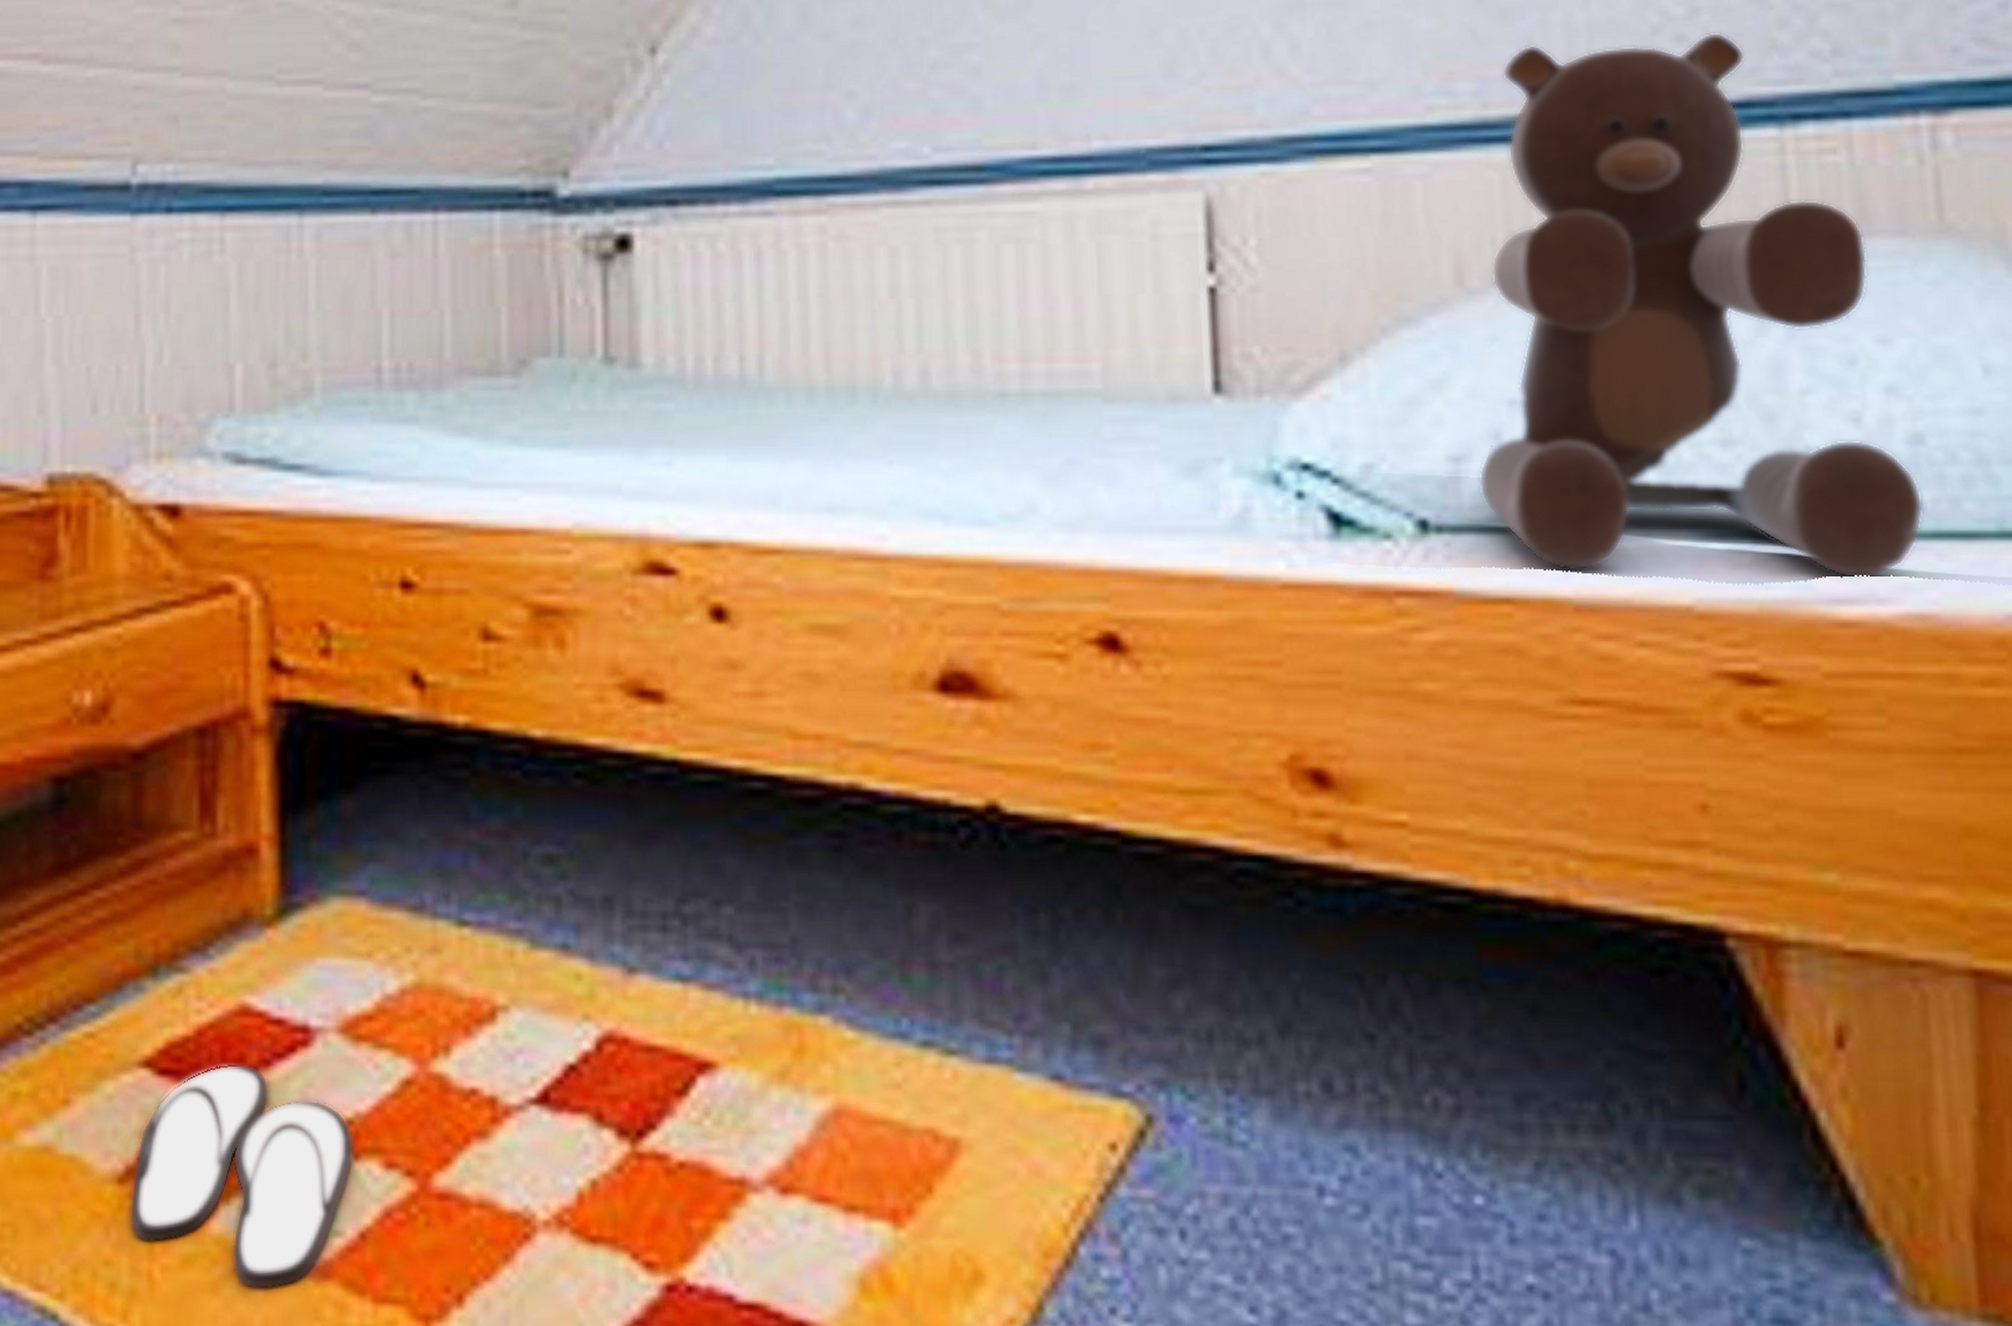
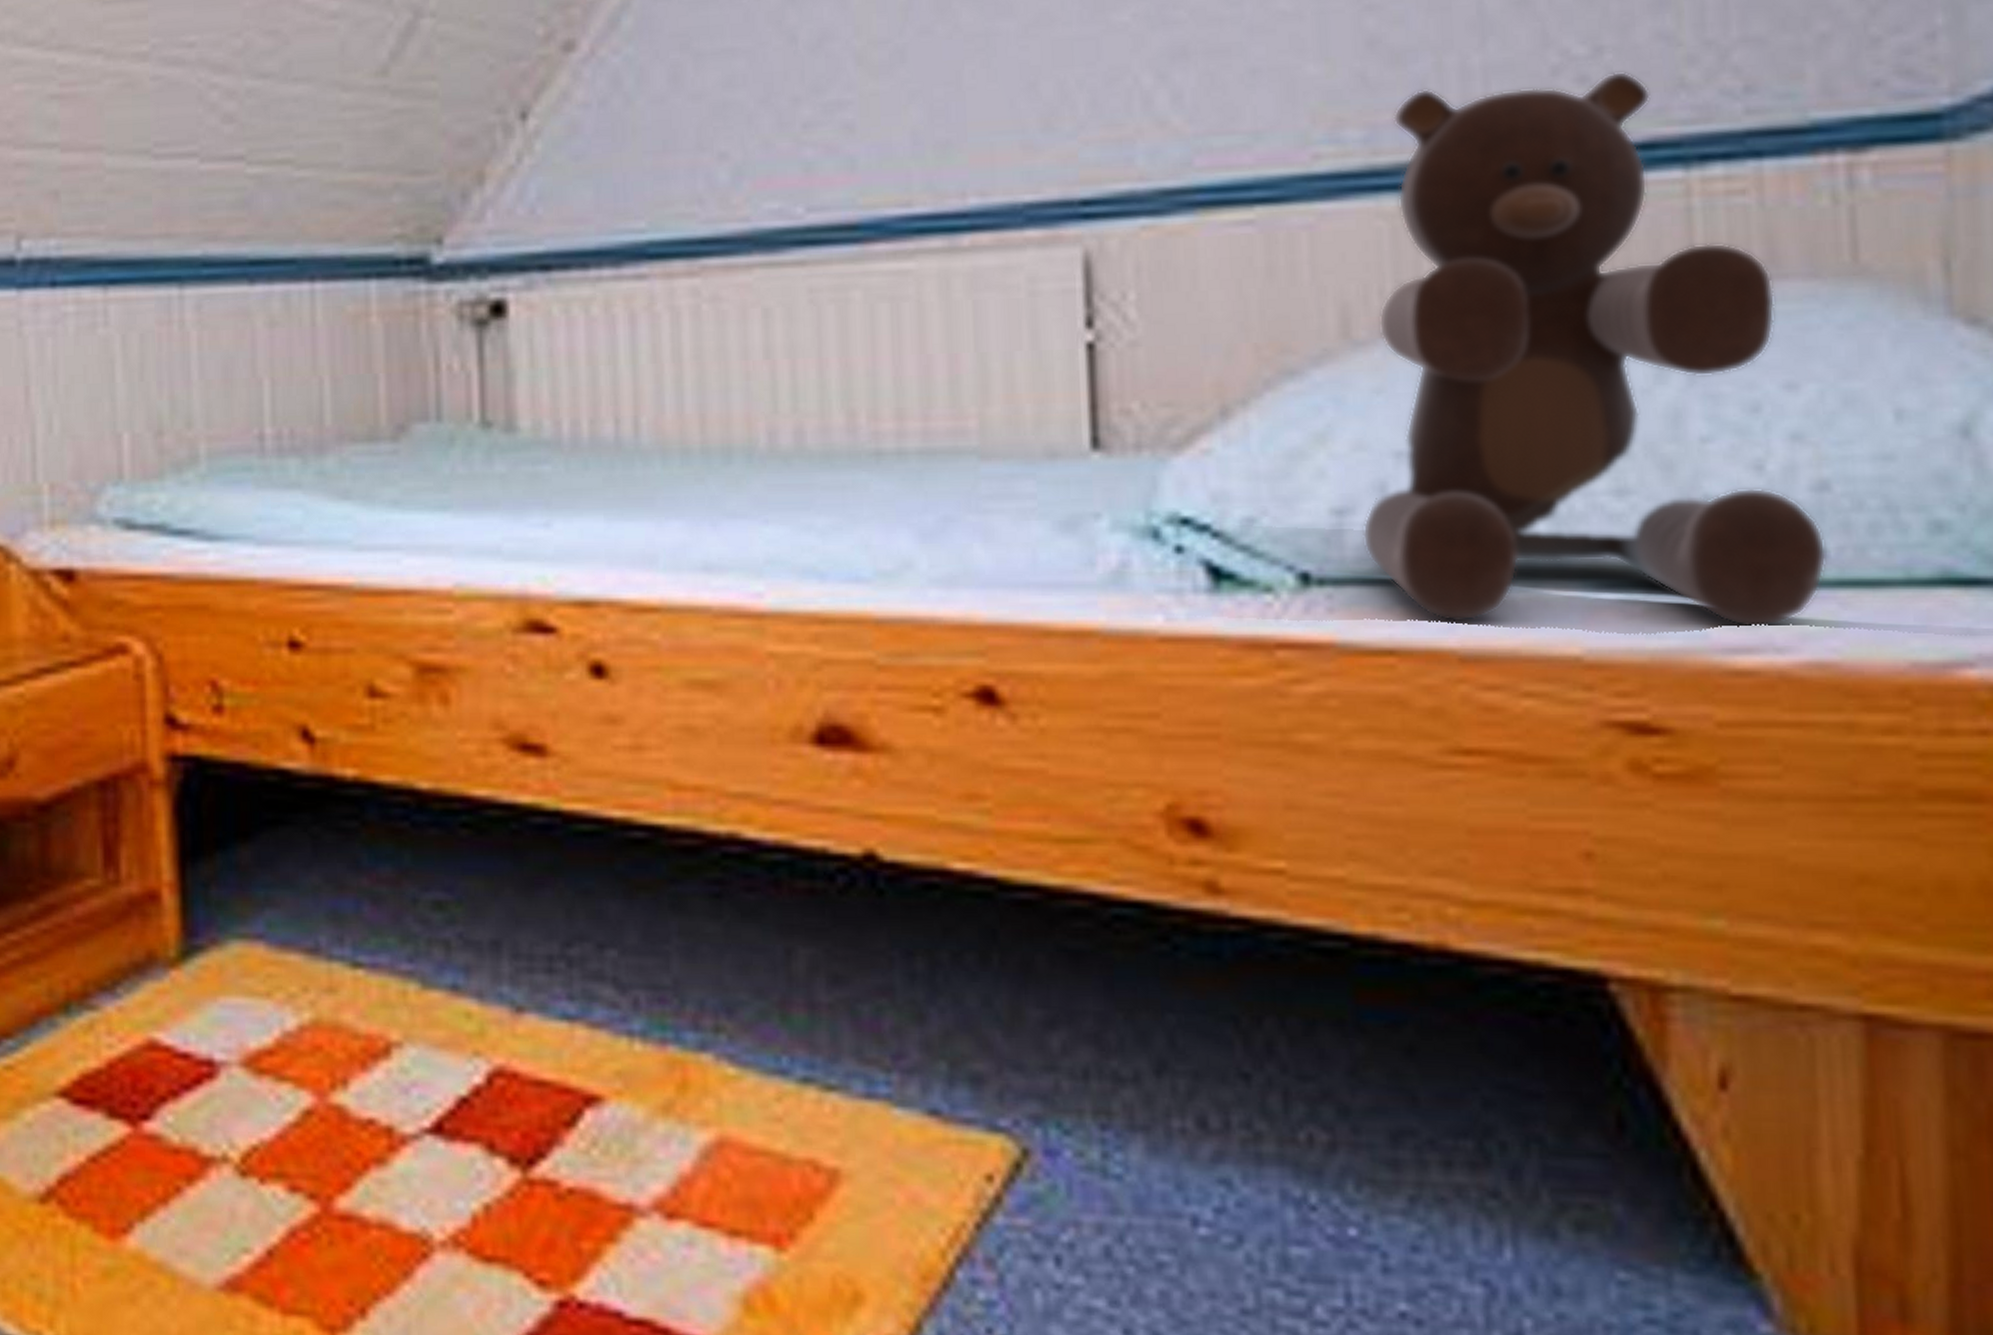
slippers: present [129,1064,353,1289] -> none [51,1094,259,1301]

